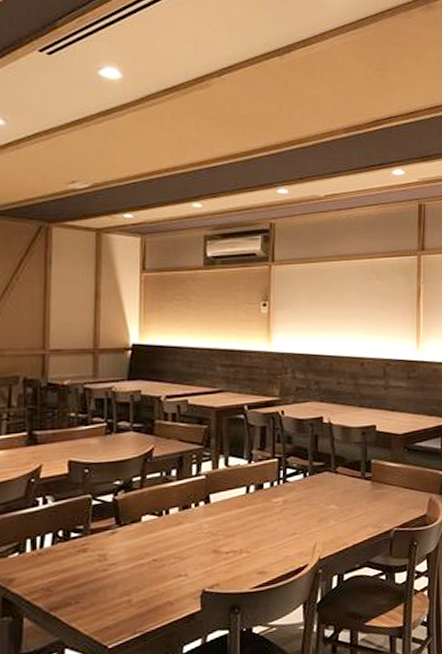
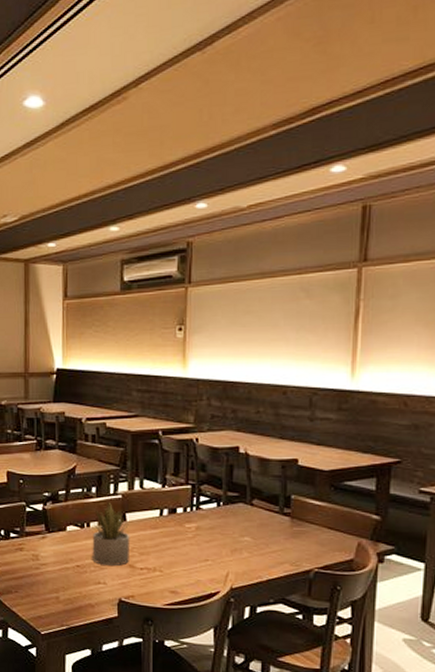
succulent plant: none [171,484,215,555] -> present [92,502,130,566]

